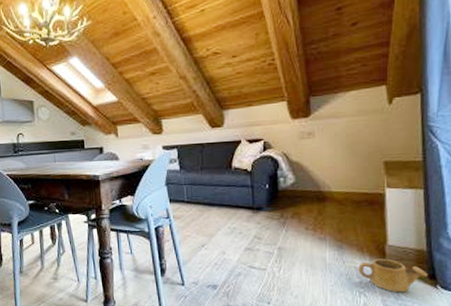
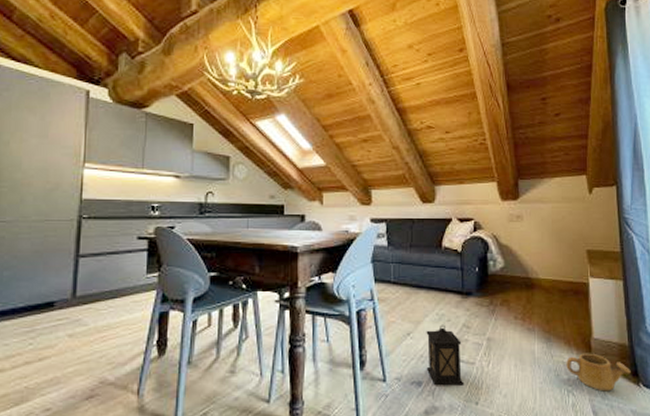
lantern: none [219,237,257,289] -> present [426,324,464,386]

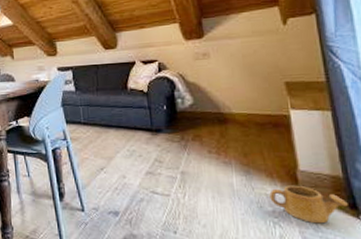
lantern: present [426,324,464,386] -> none [118,160,161,216]

